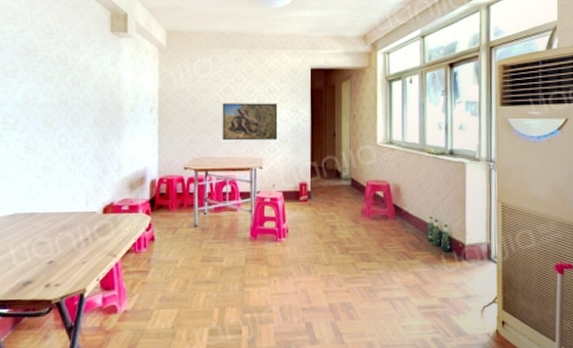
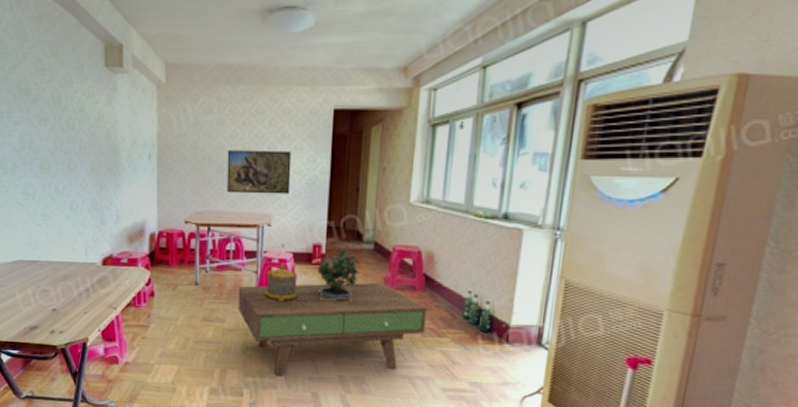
coffee table: none [234,214,399,310] -> present [238,282,427,376]
decorative container: none [258,201,289,238] -> present [264,263,298,302]
potted plant: none [304,186,340,234] -> present [317,249,360,302]

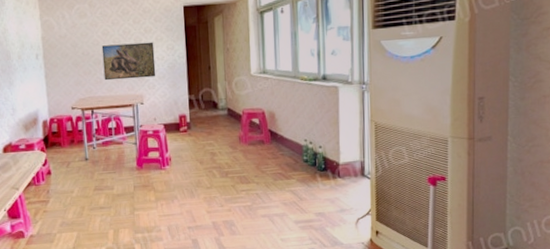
coffee table: present [238,282,427,376] -> none [122,140,276,230]
decorative container: present [264,263,298,302] -> none [143,133,172,166]
potted plant: present [317,249,360,302] -> none [184,117,219,161]

